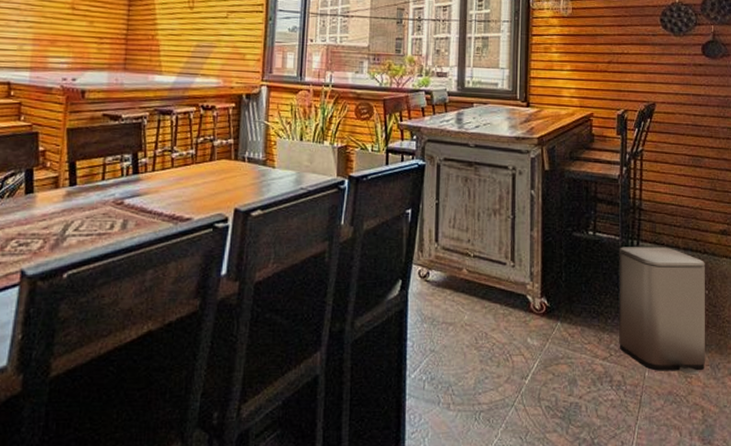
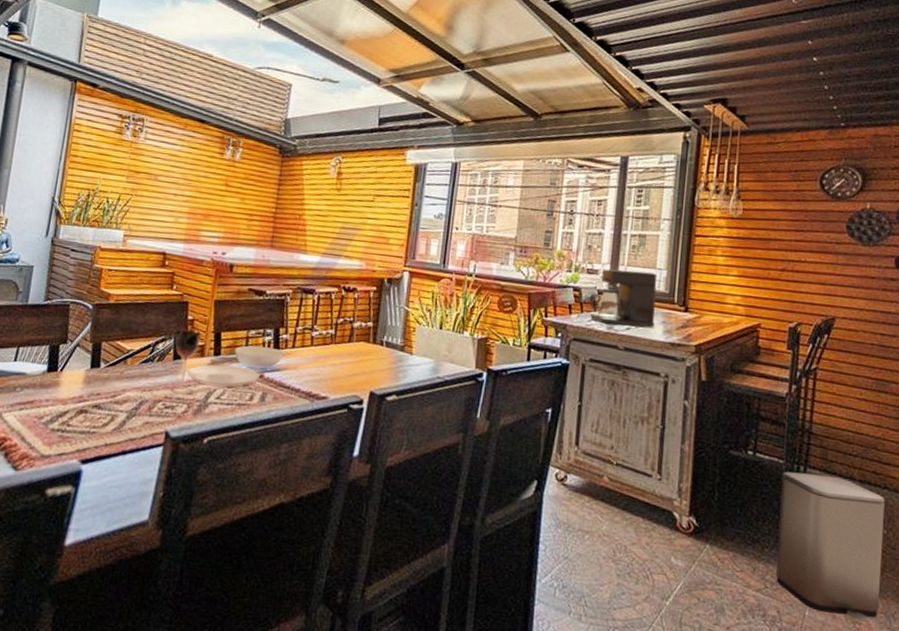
wineglass: none [23,162,54,230] -> present [170,330,201,394]
plate: none [41,195,119,218] -> present [186,364,260,388]
bowl: none [91,172,144,198] -> present [234,345,284,371]
coffee maker: none [441,71,501,125] -> present [590,269,658,328]

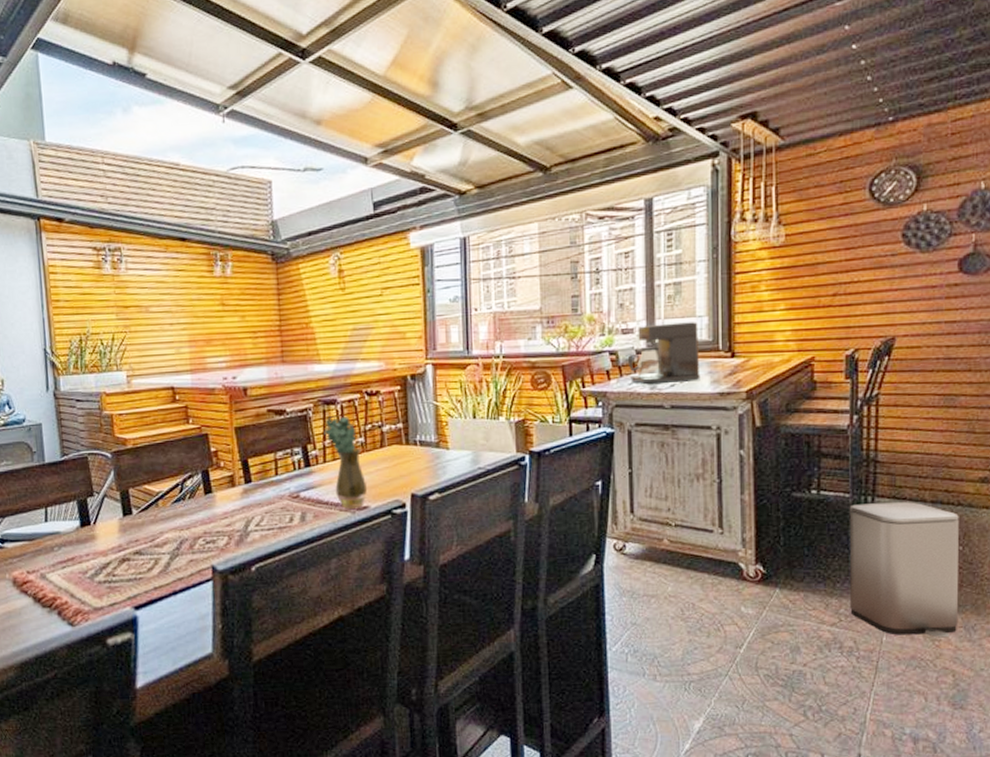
wineglass: present [170,330,201,394] -> none [202,462,232,528]
plate: present [186,364,260,388] -> none [221,490,296,515]
bowl: present [234,345,284,371] -> none [264,465,317,492]
vase: none [297,300,330,398] -> present [324,412,368,509]

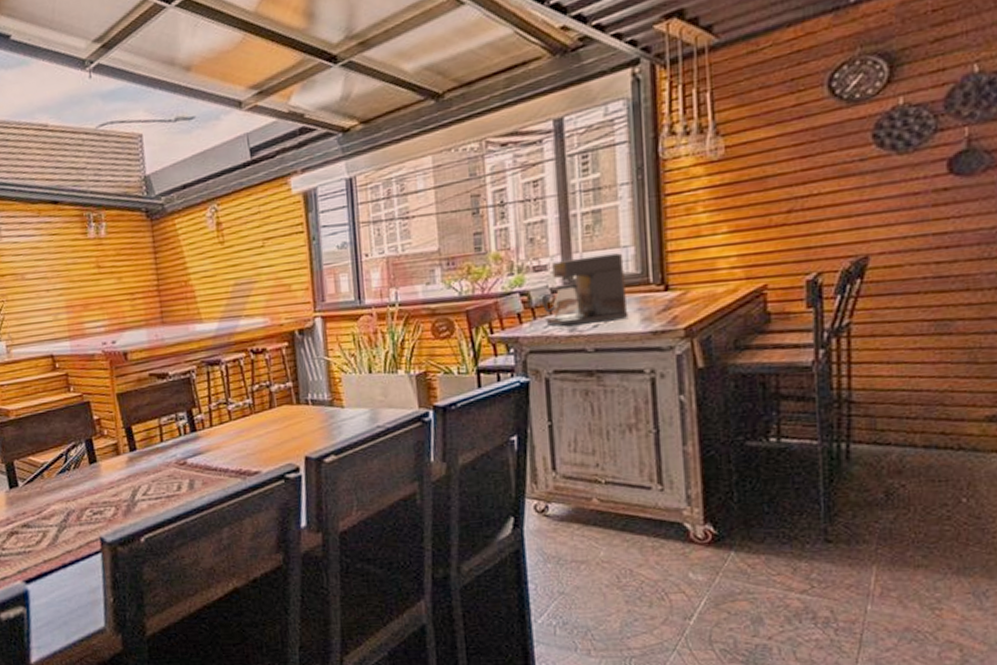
vase: present [324,412,368,509] -> none [209,374,258,475]
pedal bin: present [849,501,959,638] -> none [818,447,965,606]

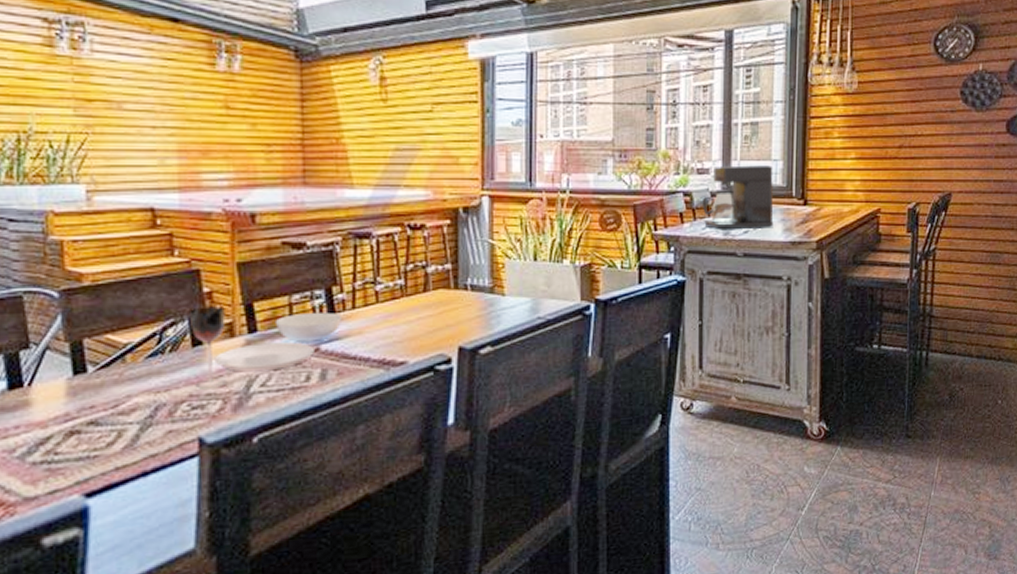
wineglass: none [85,430,118,498] -> present [190,306,228,389]
plate: none [106,457,183,484] -> present [214,342,314,372]
bowl: none [149,431,203,459] -> present [274,312,343,344]

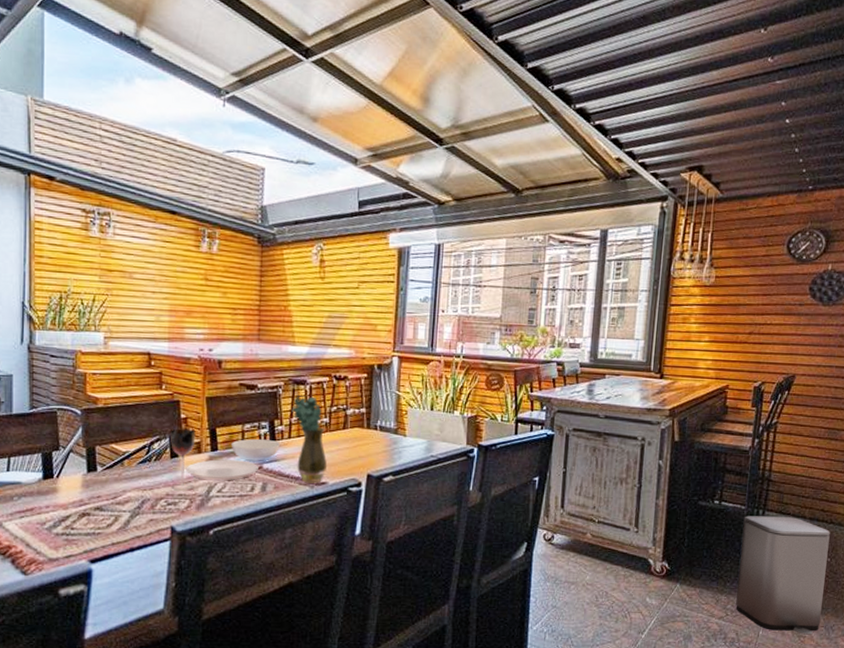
vase: none [354,248,406,365] -> present [291,392,328,483]
coffee maker: present [703,165,774,230] -> none [572,342,635,396]
pedal bin: none [904,356,999,491] -> present [735,515,830,635]

